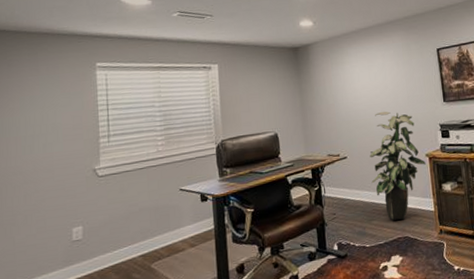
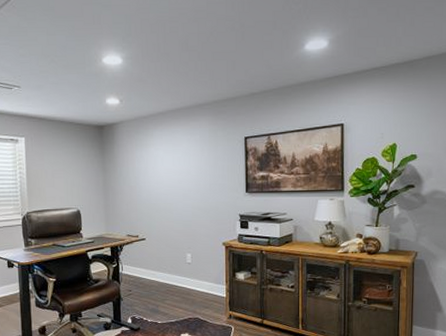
indoor plant: present [370,111,426,220] -> none [167,197,222,302]

